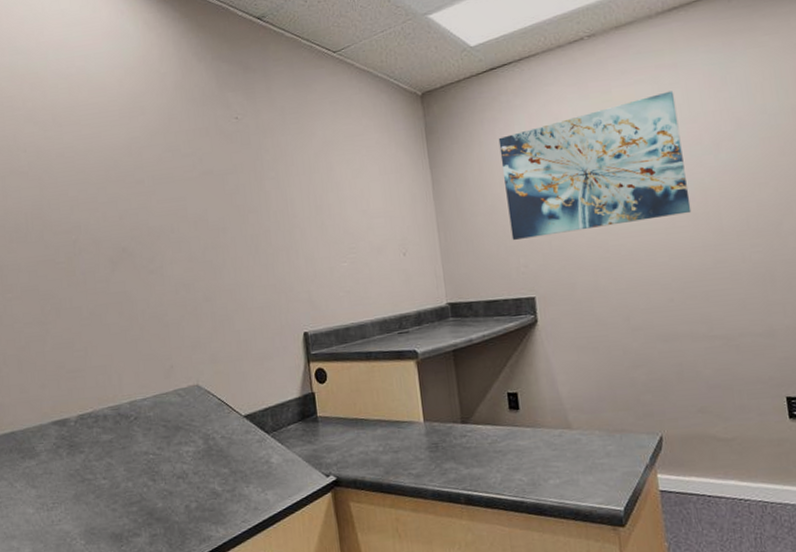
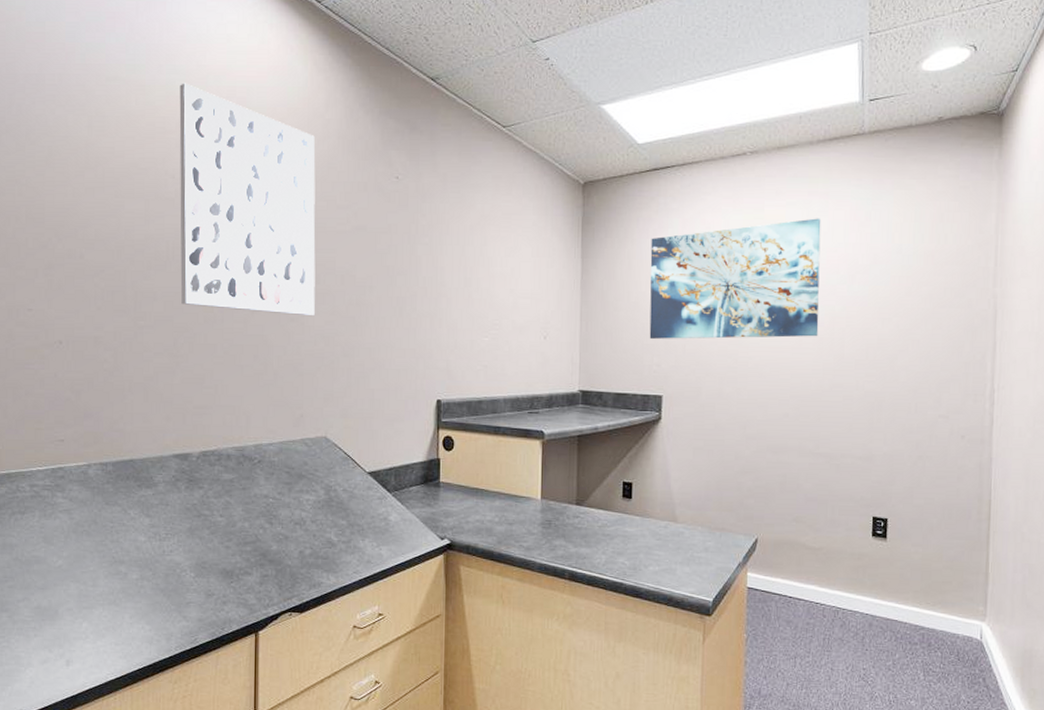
wall art: none [22,61,173,272] -> present [179,83,316,316]

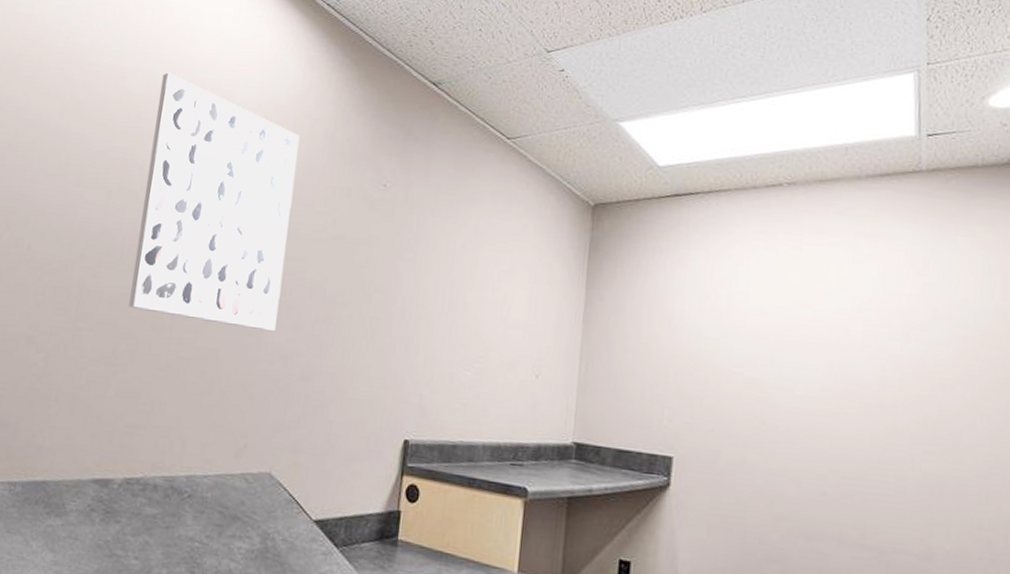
wall art: present [649,218,821,339] -> none [660,262,870,401]

